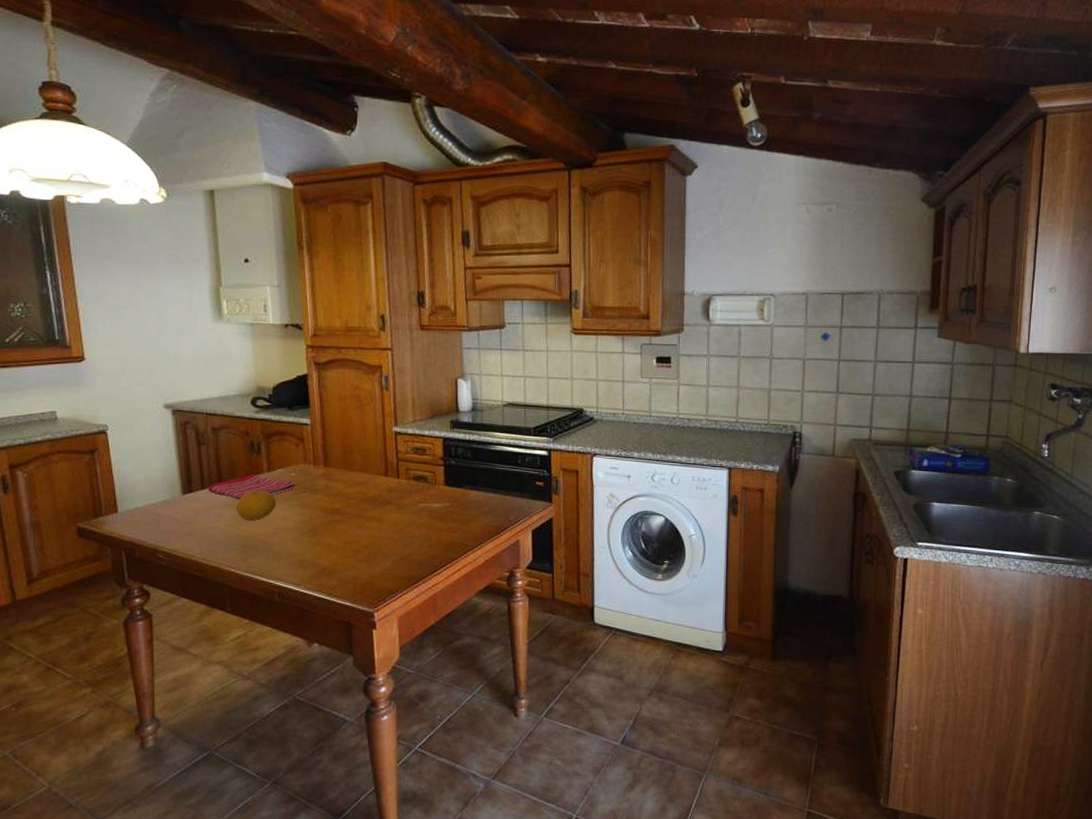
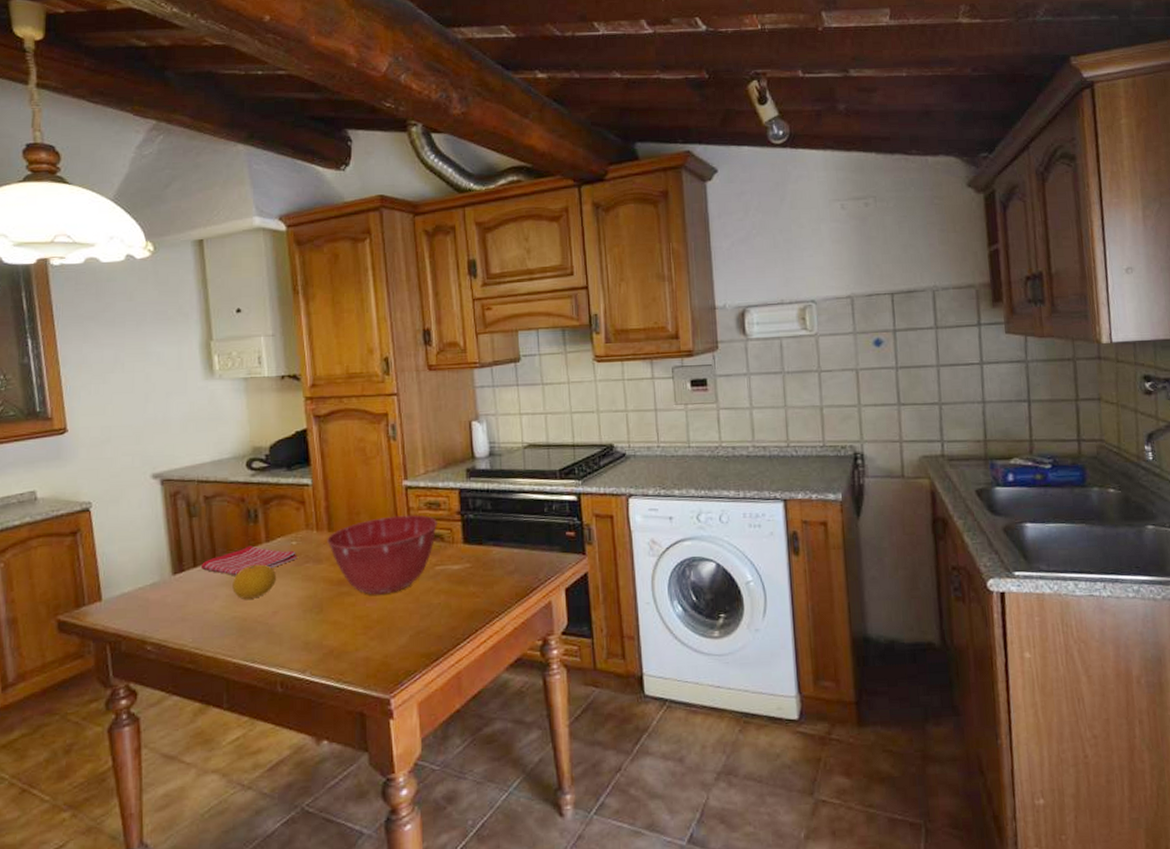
mixing bowl: none [323,457,423,524] -> present [327,515,438,595]

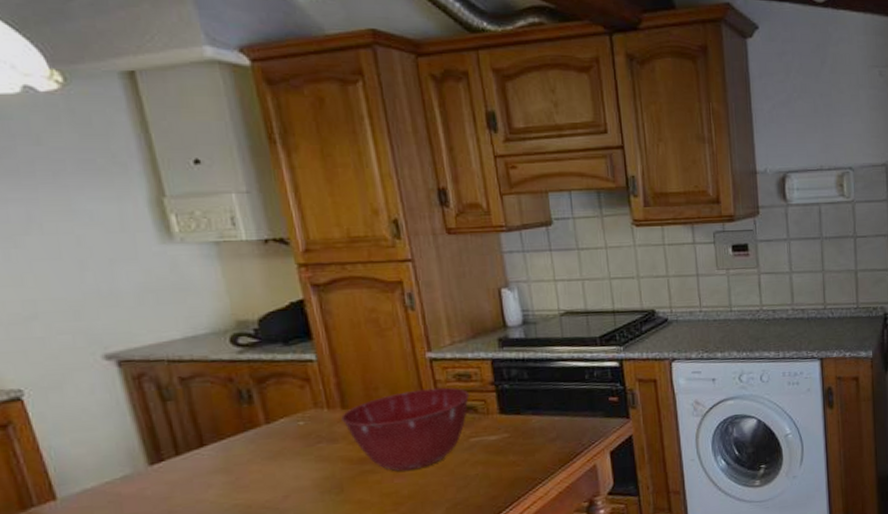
dish towel: present [200,545,298,576] -> none [185,428,307,462]
fruit: present [232,564,276,599] -> none [228,447,283,486]

